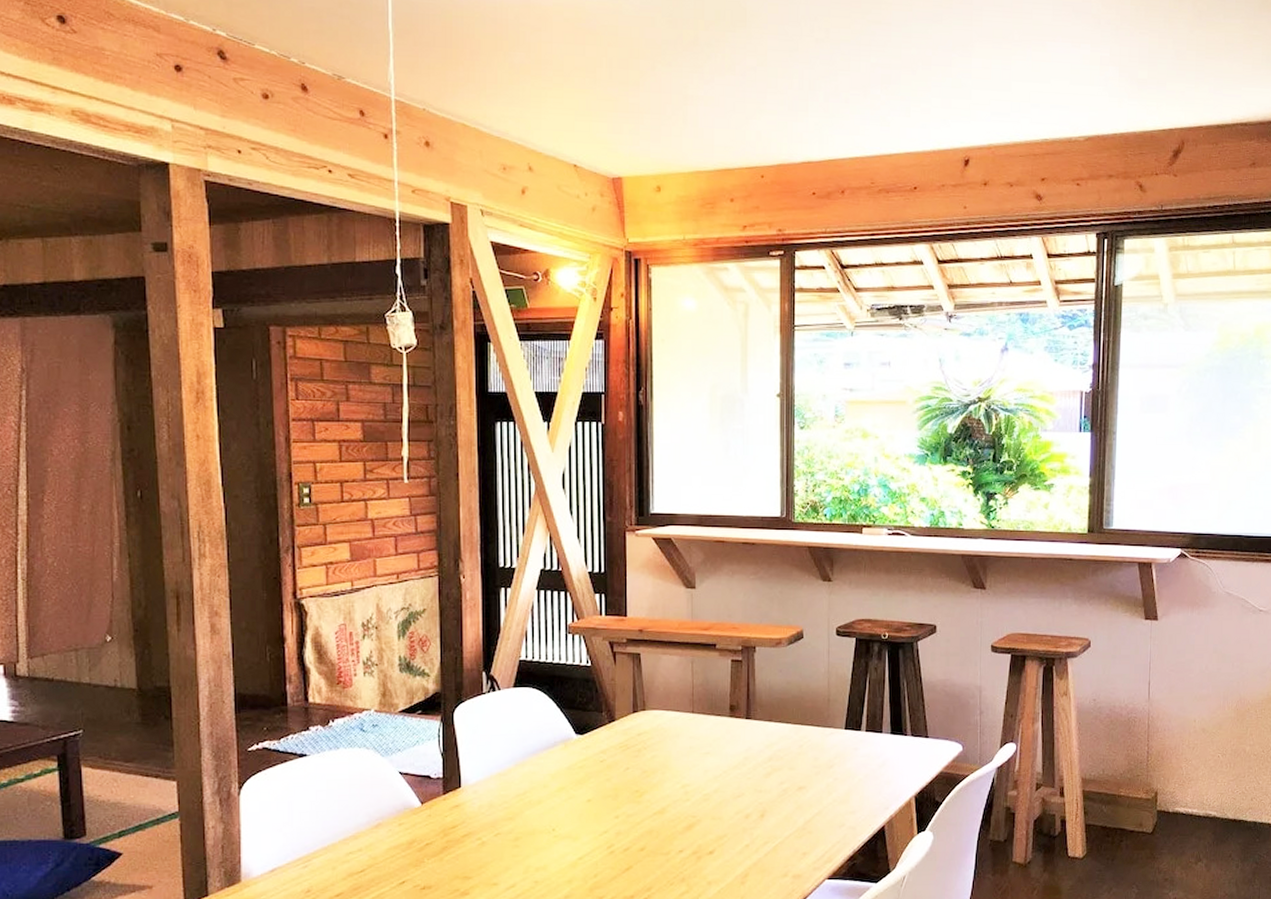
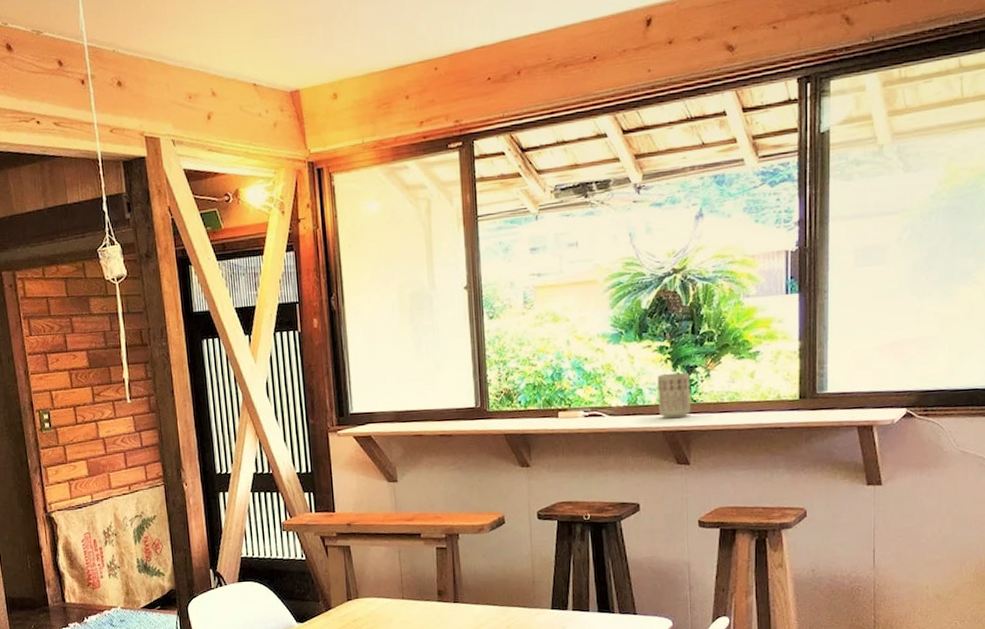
cup: none [958,498,989,543] -> present [657,372,691,419]

